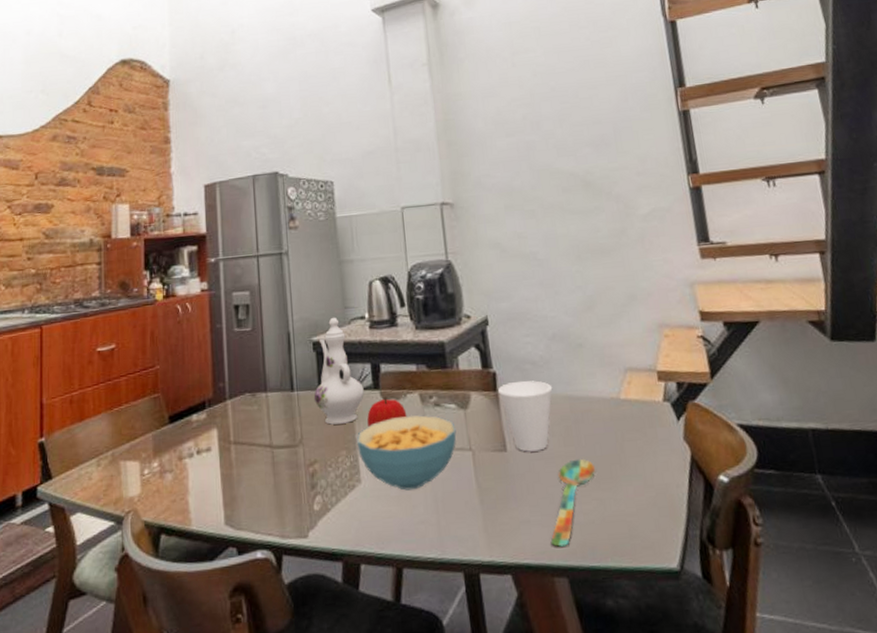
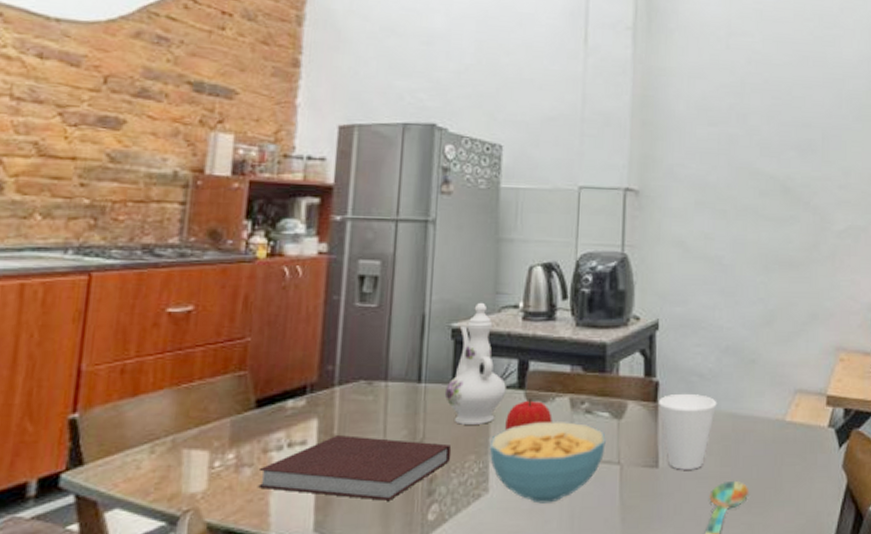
notebook: none [177,441,326,495] -> present [258,435,452,501]

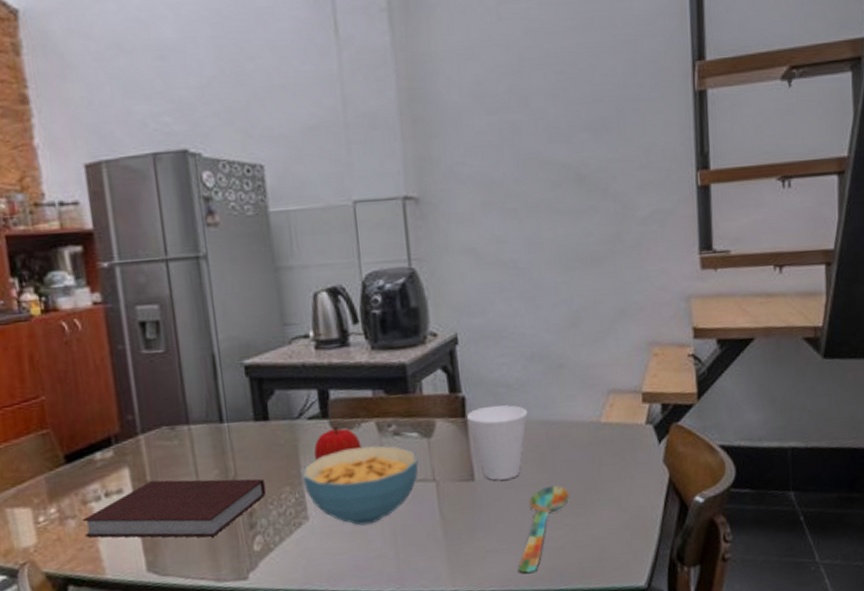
ewer: present [444,302,507,425] -> none [248,335,311,459]

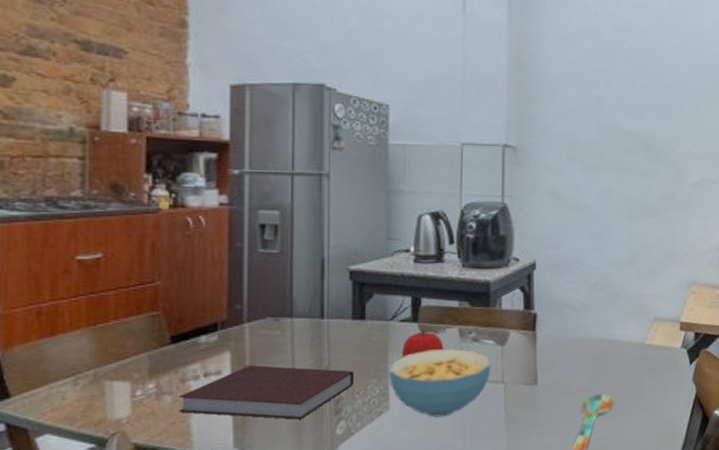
cup: present [467,405,528,481] -> none [537,322,587,386]

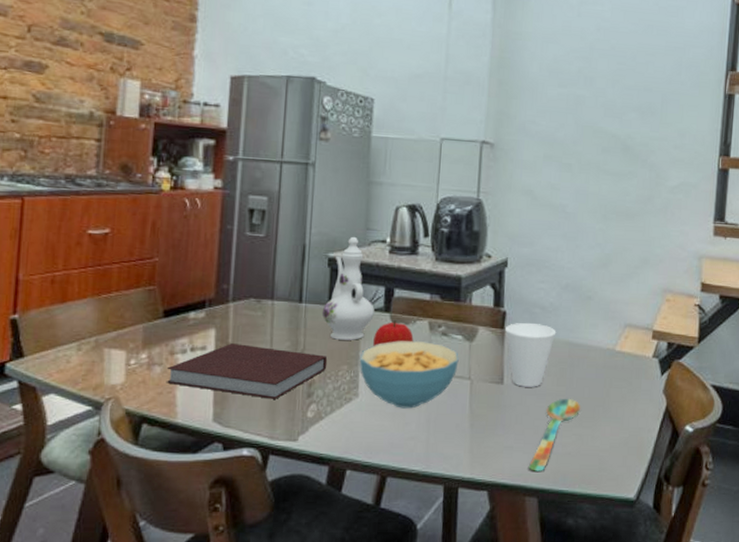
ewer: none [346,247,403,354] -> present [321,236,375,340]
cup: none [537,322,587,386] -> present [505,322,556,387]

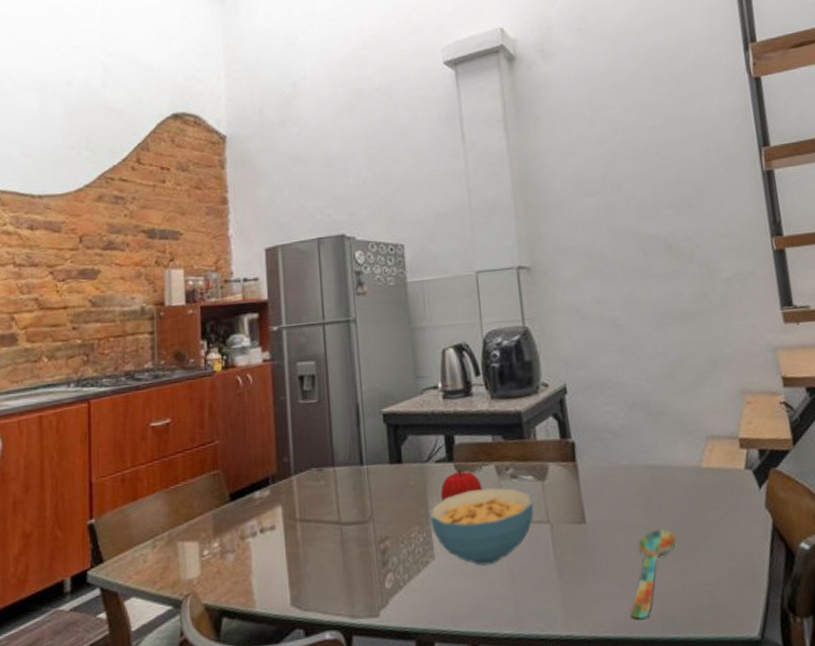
notebook: present [166,343,328,399] -> none [239,518,398,574]
ewer: present [321,236,375,340] -> none [384,387,439,500]
cup: present [505,322,556,387] -> none [577,450,633,524]

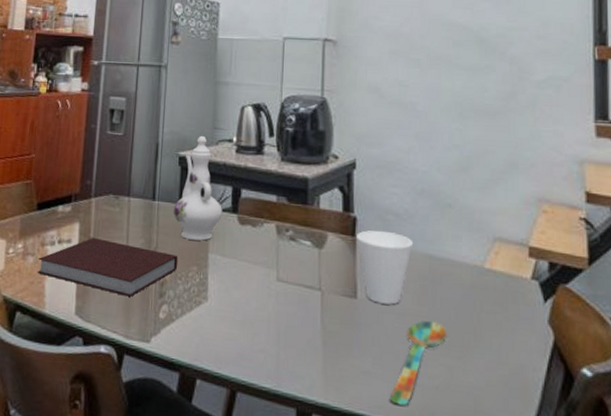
notebook: none [239,518,398,574] -> present [38,238,179,297]
ewer: none [384,387,439,500] -> present [173,135,223,241]
cereal bowl: present [429,487,534,566] -> none [208,243,308,318]
fruit: present [441,469,484,502] -> none [221,222,262,249]
cup: none [577,450,633,524] -> present [357,230,414,305]

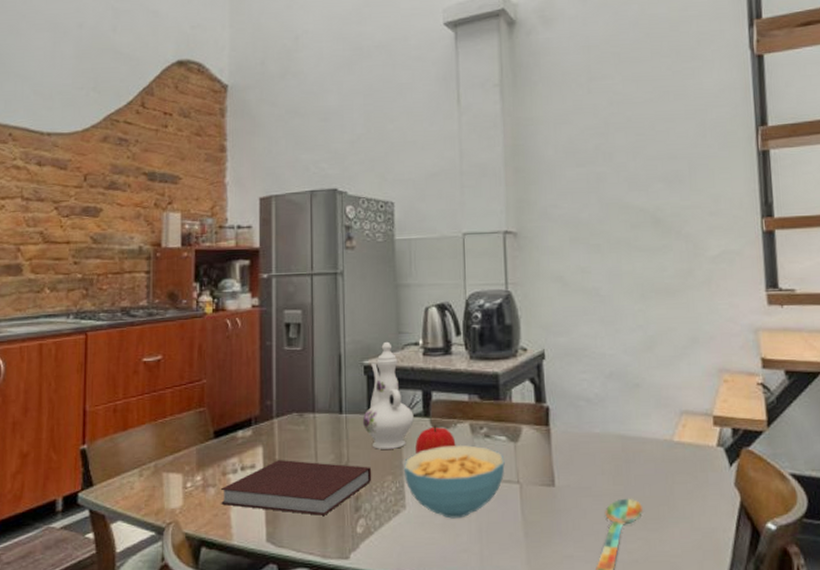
cereal bowl: none [208,243,308,318] -> present [403,444,505,519]
fruit: none [221,222,262,249] -> present [415,425,457,455]
cup: present [357,230,414,305] -> none [550,417,606,488]

